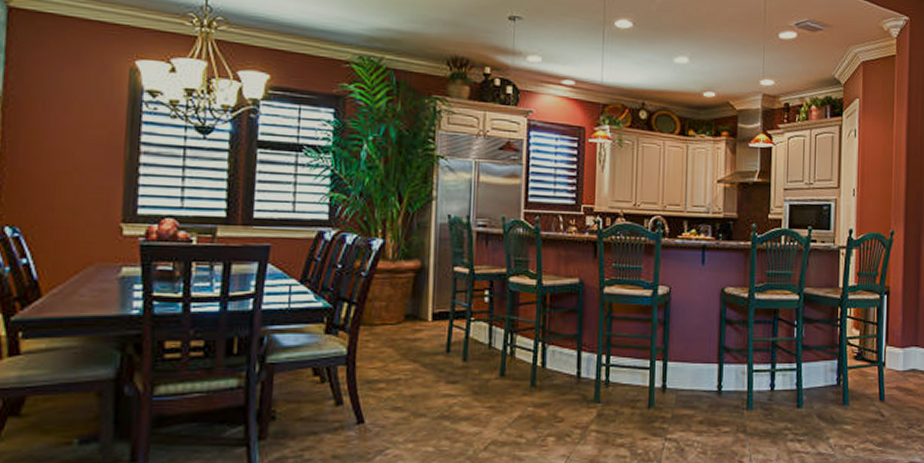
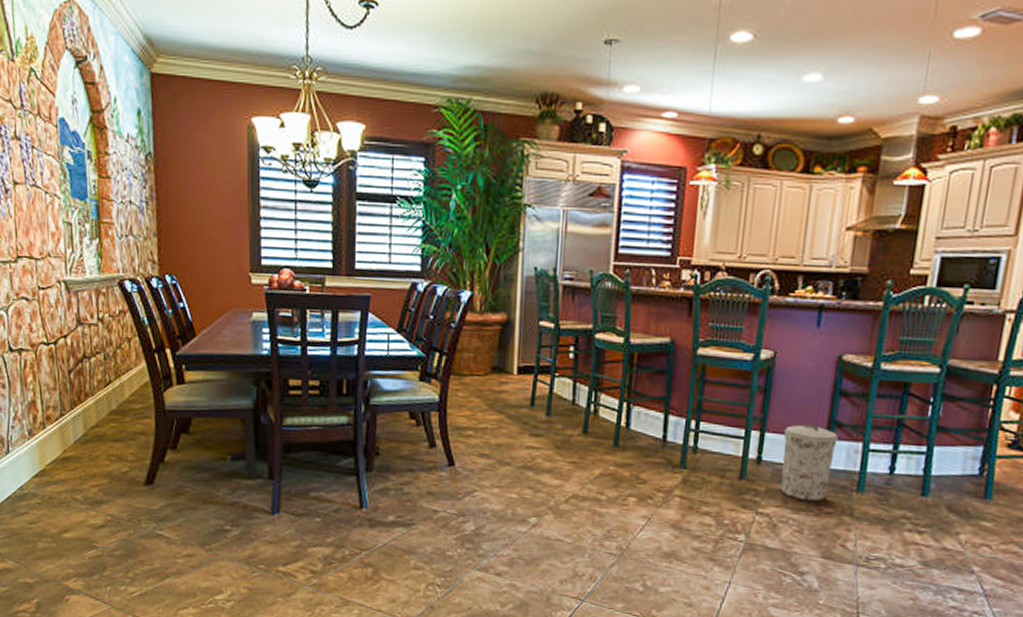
trash can: none [683,352,728,423] -> present [780,424,838,502]

